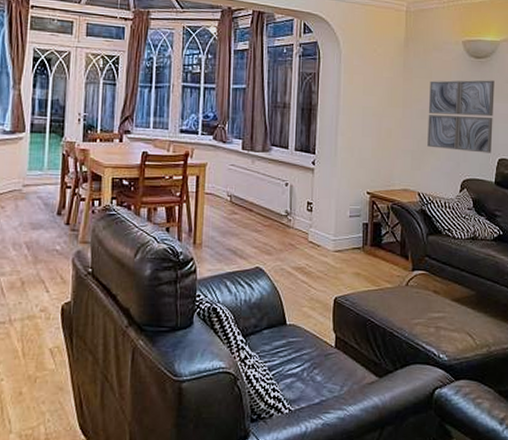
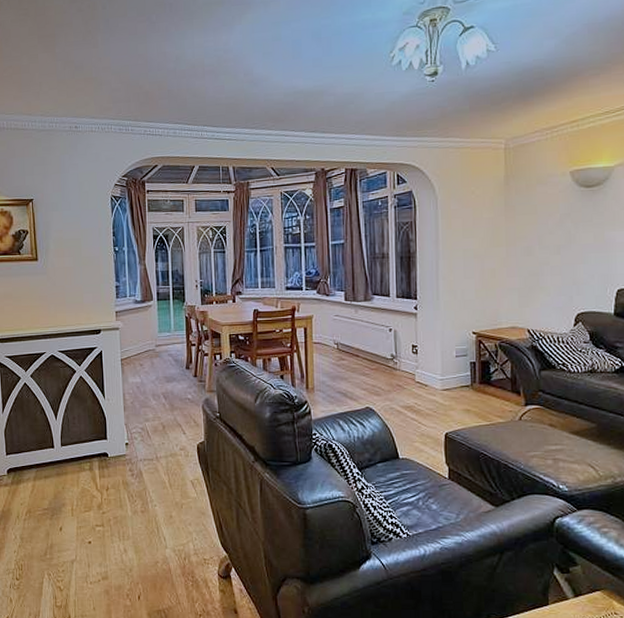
wall art: present [427,80,495,153] -> none [534,208,610,285]

